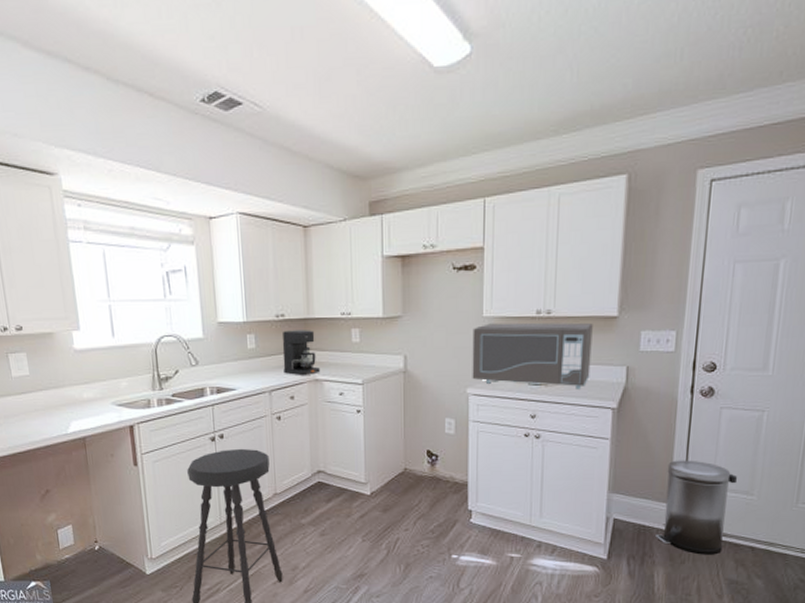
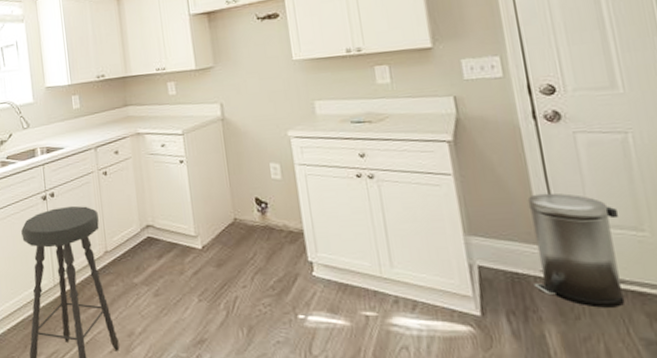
coffee maker: present [282,330,321,376] -> none [104,87,142,131]
microwave: present [472,322,593,391] -> none [284,56,416,125]

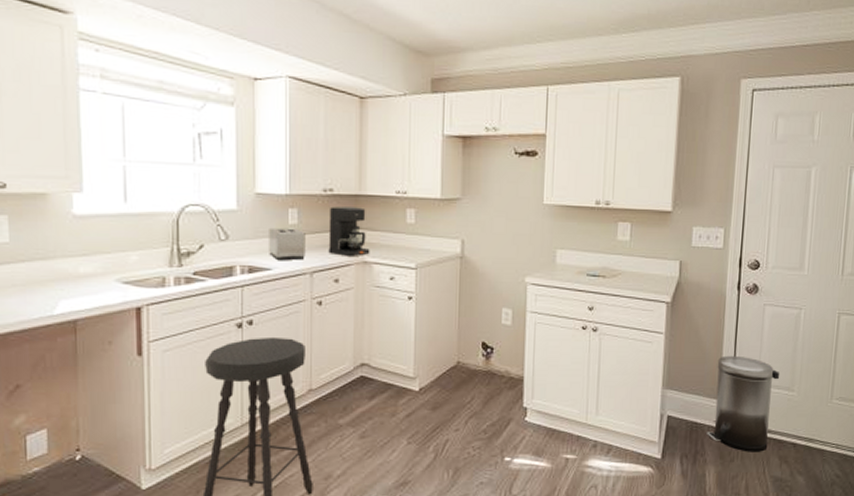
toaster: none [58,111,89,141] -> present [267,227,305,261]
coffee maker: none [104,87,142,131] -> present [328,206,370,258]

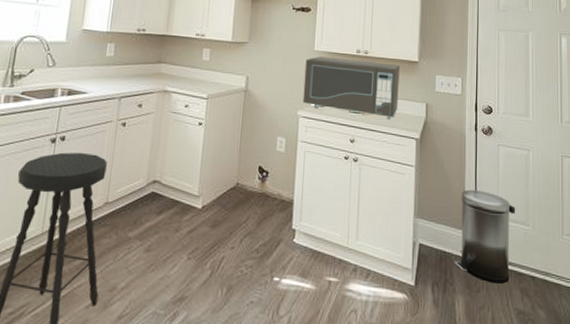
toaster: present [267,227,305,261] -> none [86,58,119,87]
coffee maker: present [328,206,370,258] -> none [136,43,171,87]
microwave: none [531,211,649,283] -> present [303,56,400,121]

